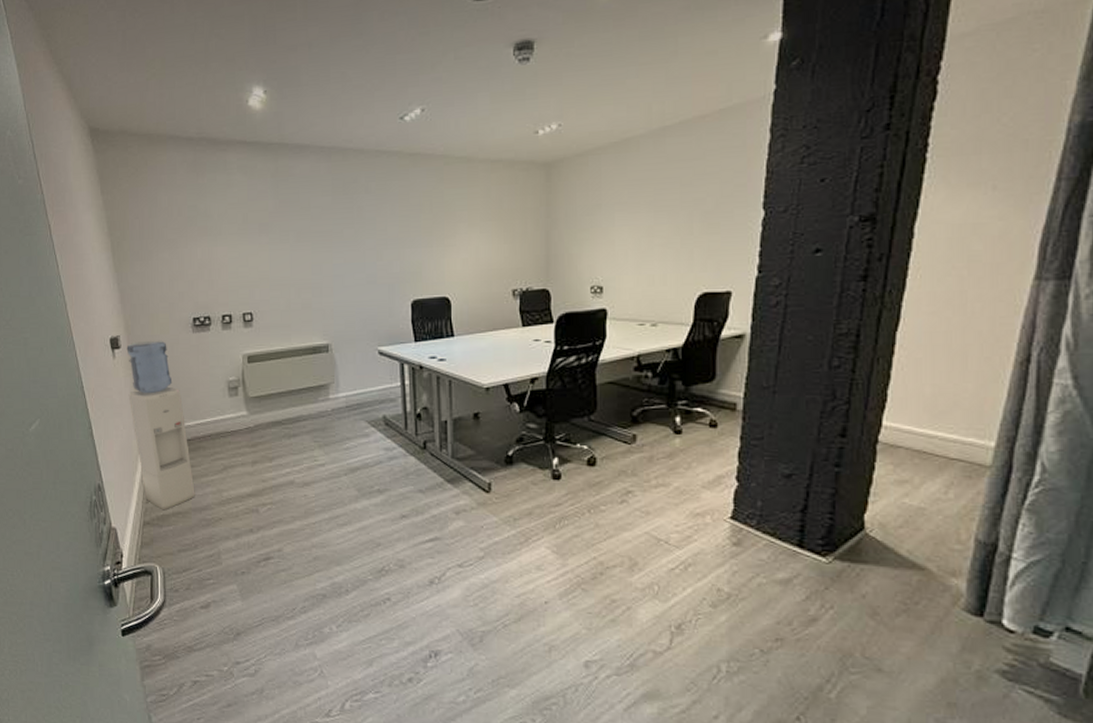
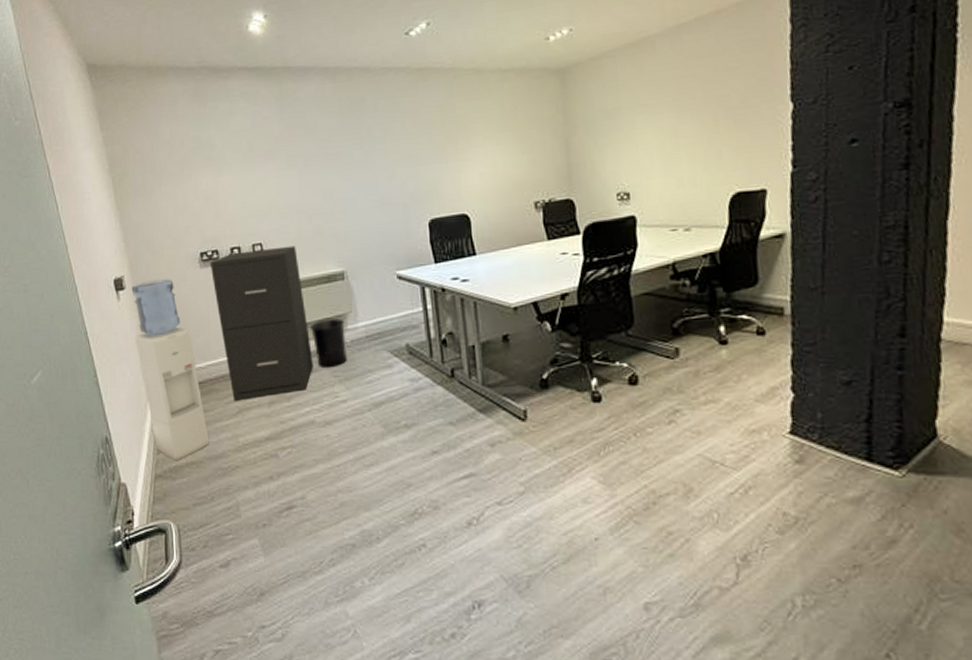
filing cabinet: none [201,317,295,459] -> present [209,245,313,401]
waste bin: none [295,388,327,433] -> present [311,318,347,367]

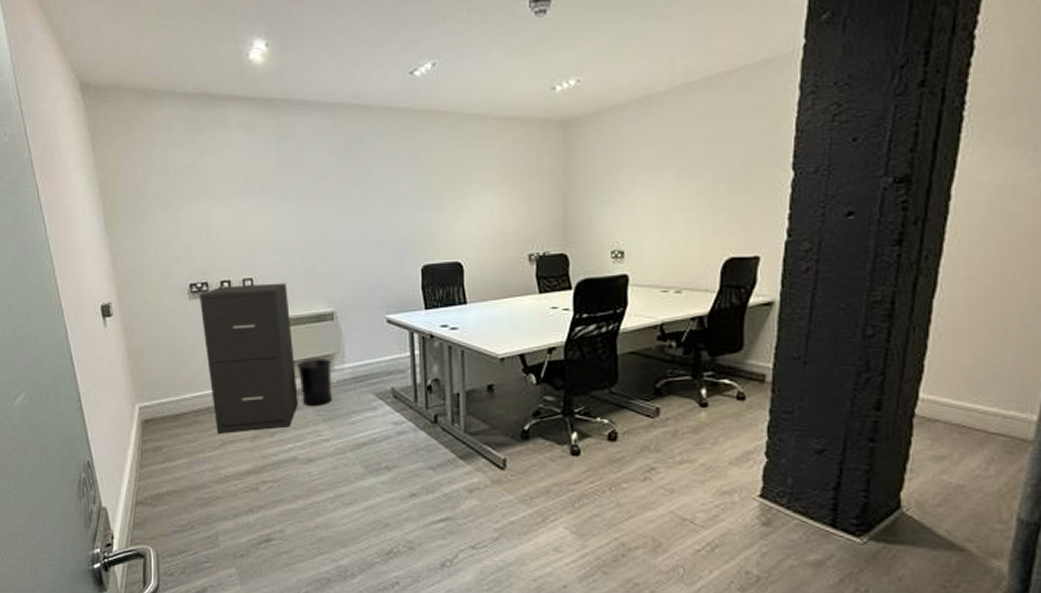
water cooler: present [131,278,210,461] -> none [118,307,191,489]

